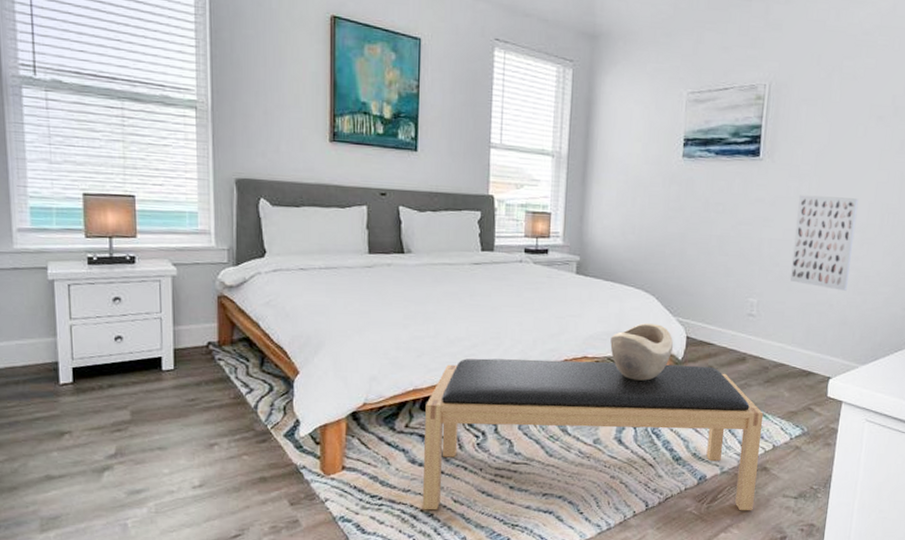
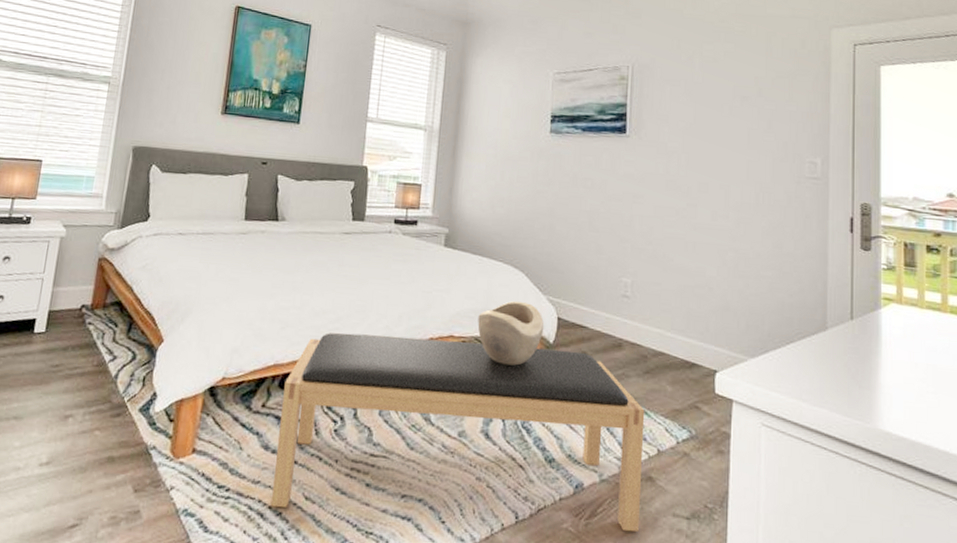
wall art: present [789,195,859,291] -> none [664,171,730,273]

